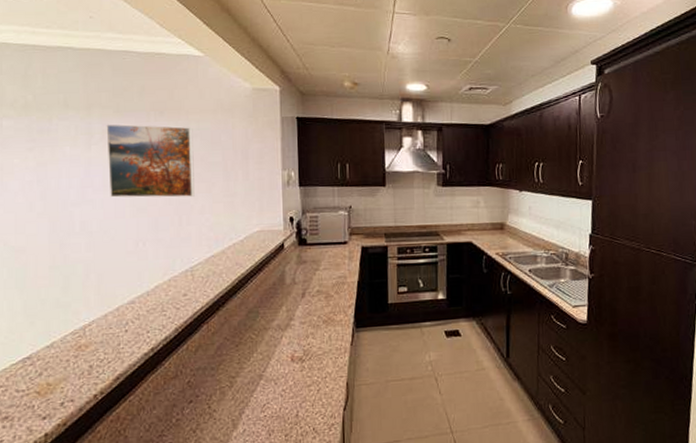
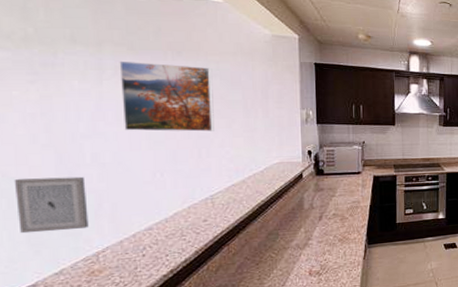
wall art: none [13,245,77,304] -> present [14,176,89,234]

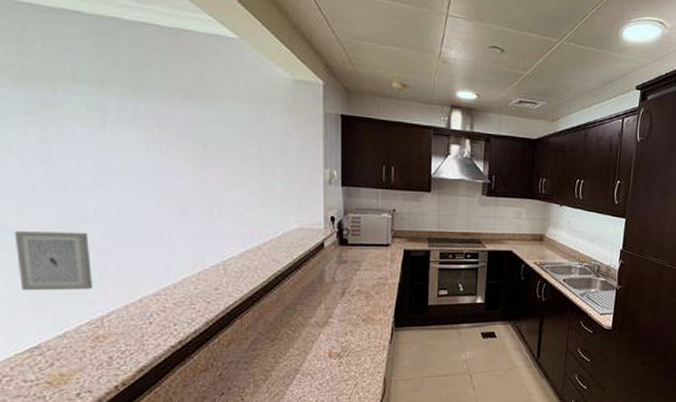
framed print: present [119,60,214,132] -> none [124,103,227,189]

